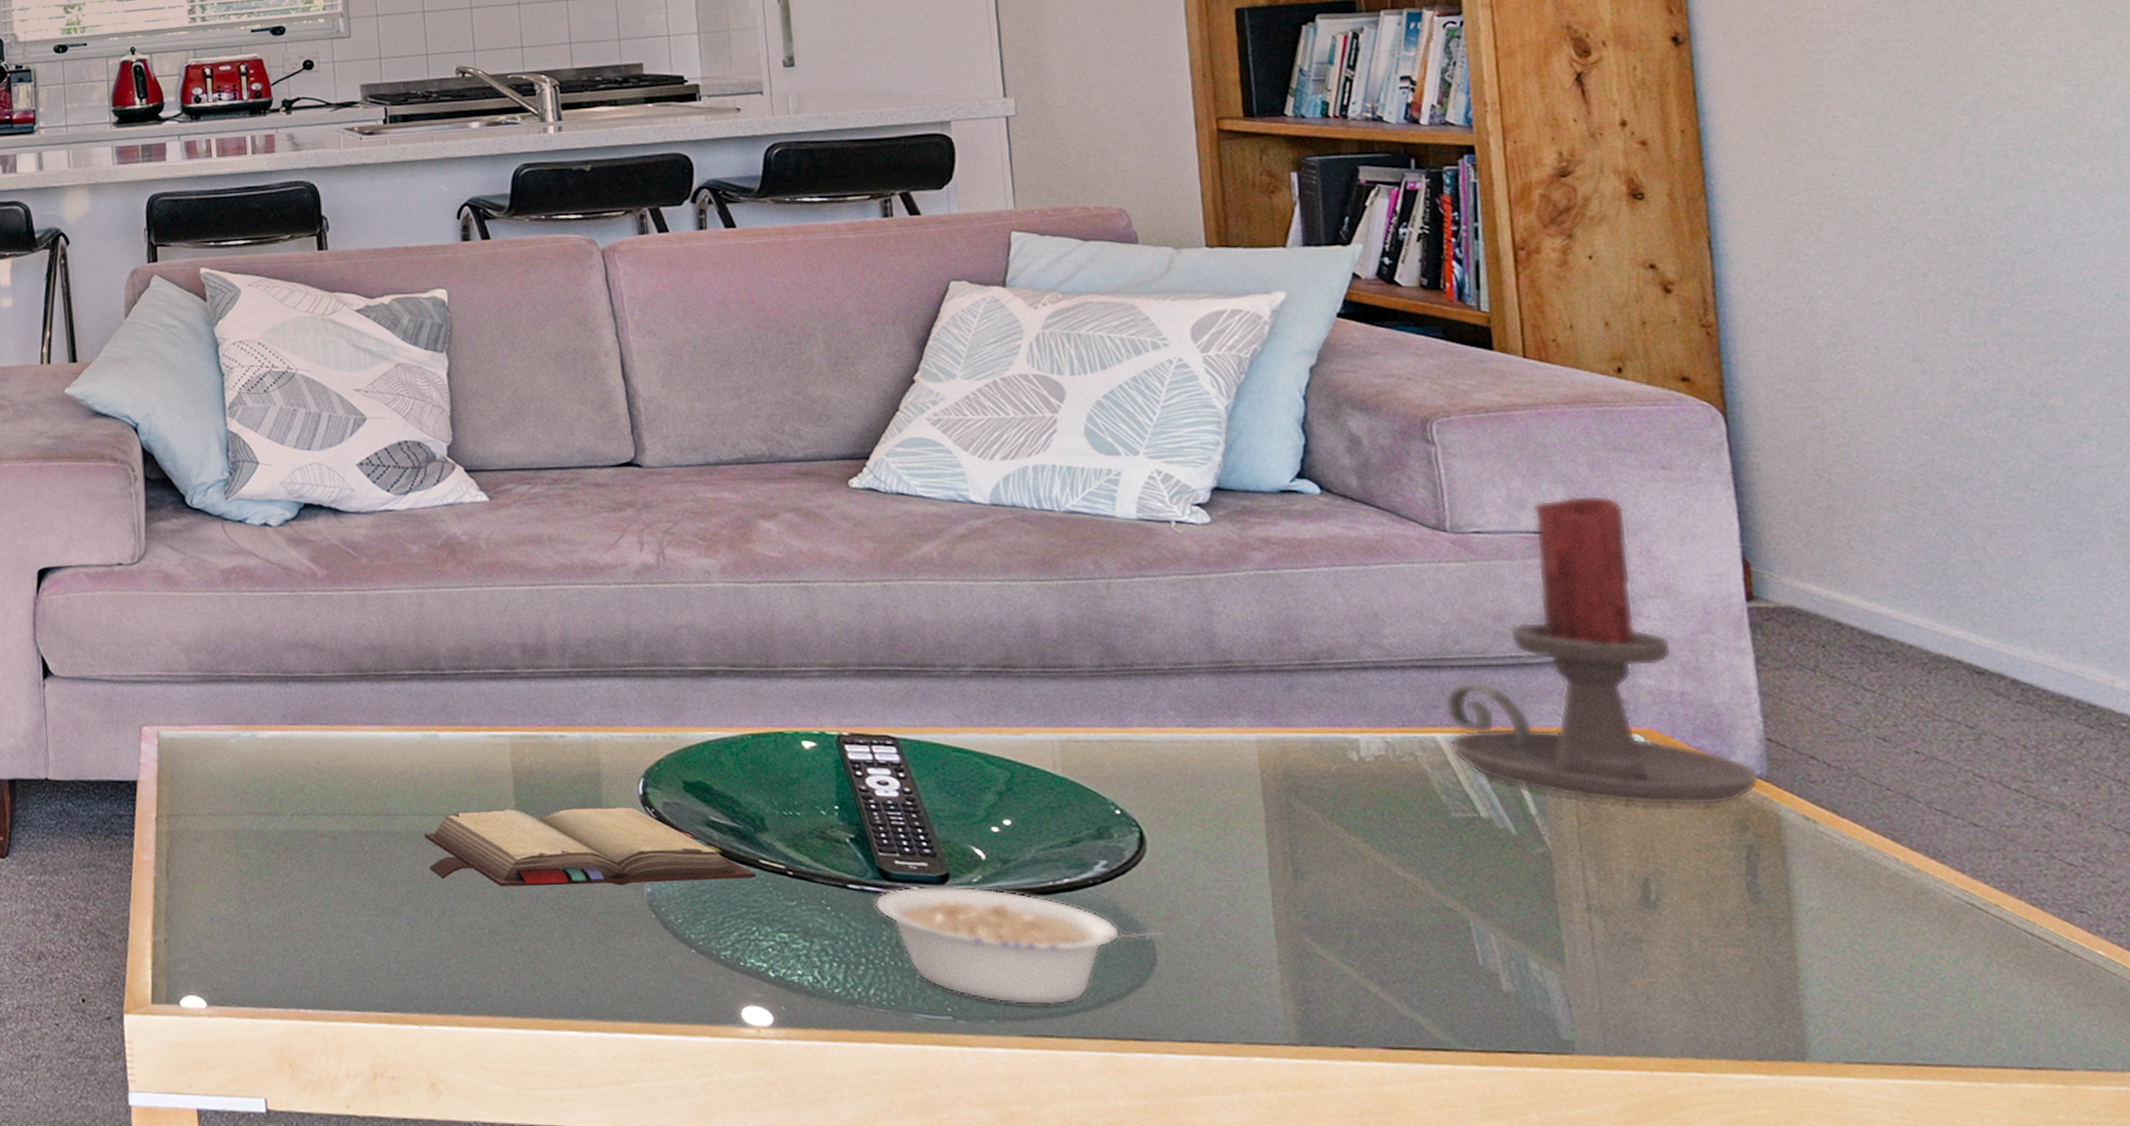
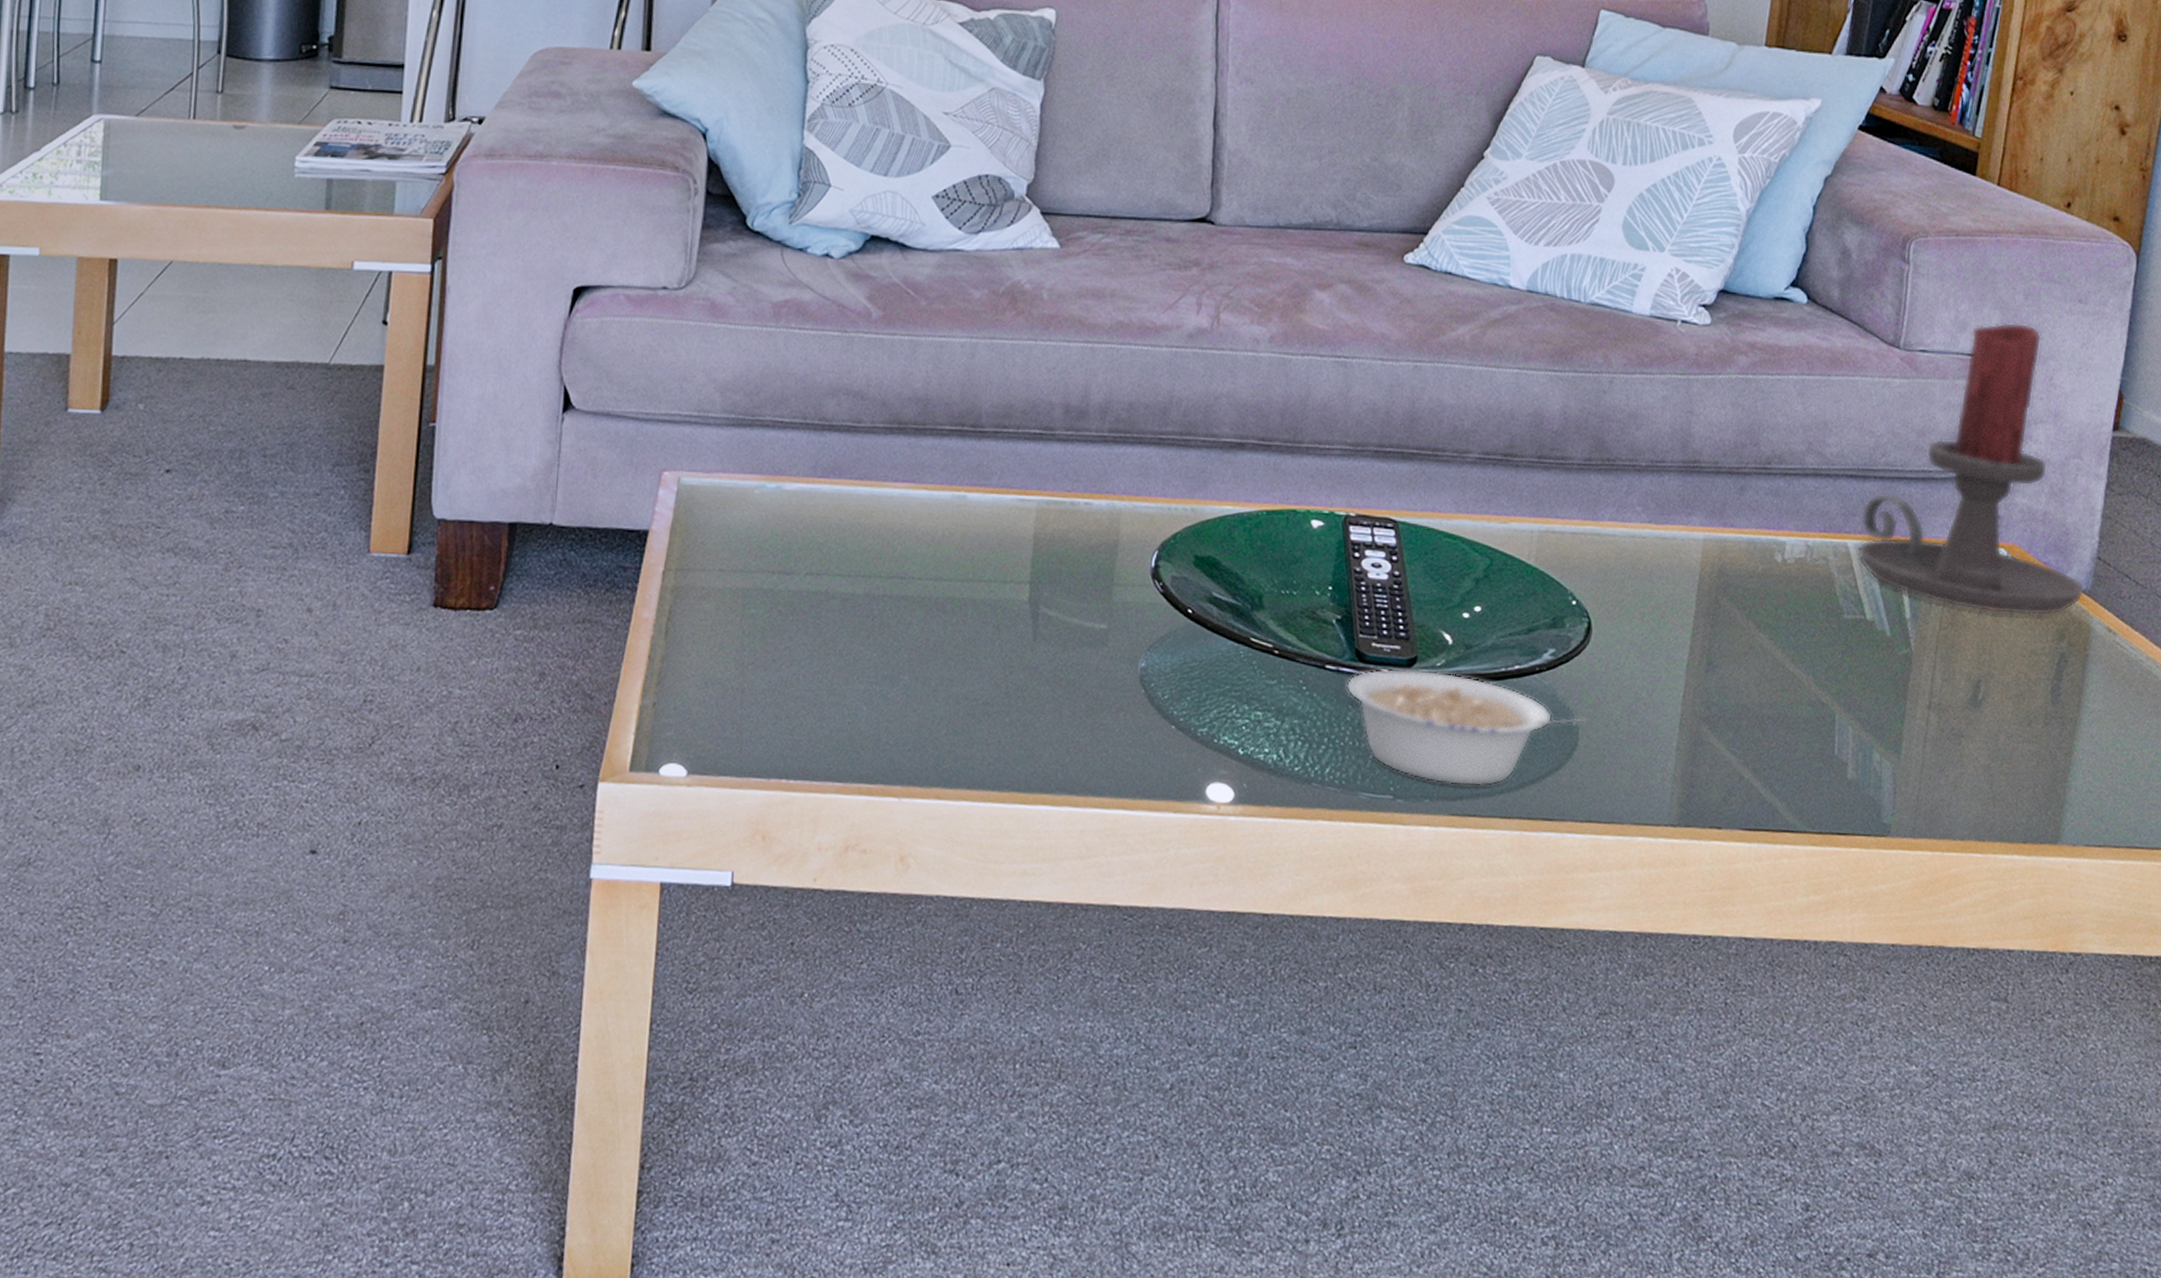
hardback book: present [424,806,756,887] -> none [935,576,1245,660]

